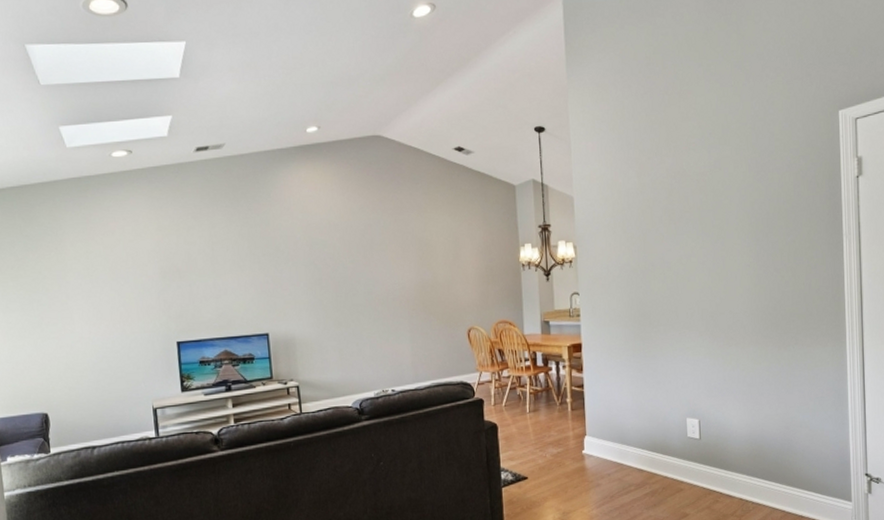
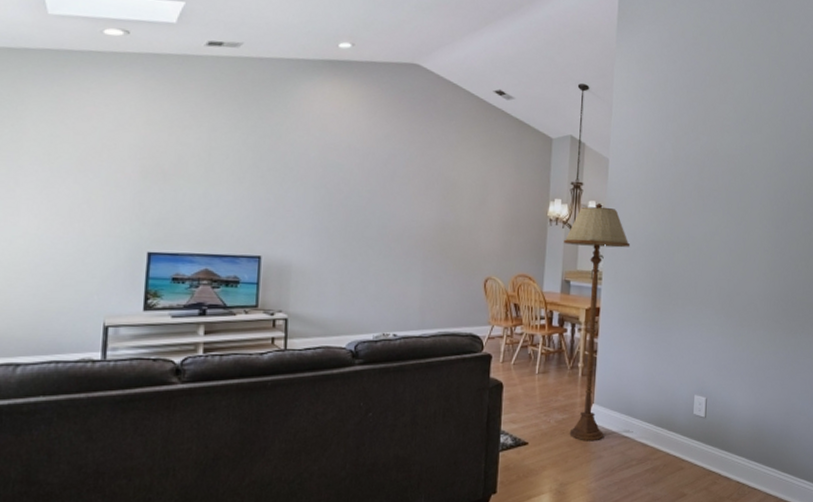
floor lamp: none [538,241,605,471] -> present [564,202,631,440]

